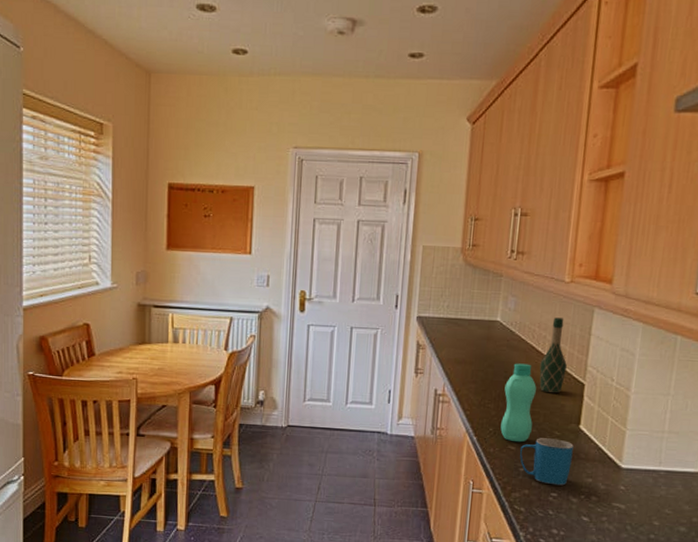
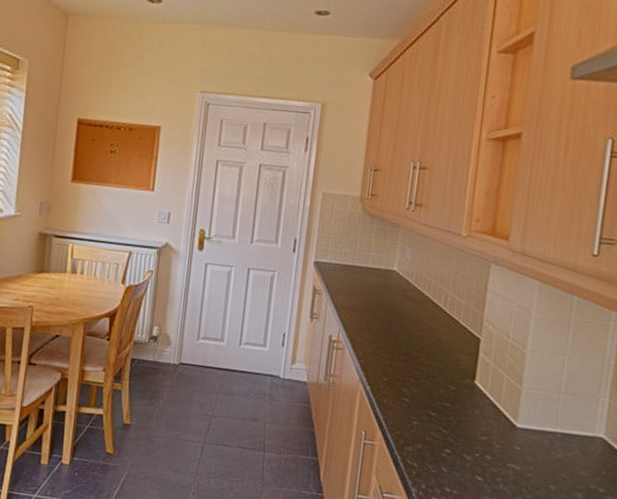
bottle: present [500,363,537,443] -> none [394,314,432,395]
mug: present [520,438,574,486] -> none [413,391,469,442]
wine bottle: present [539,317,567,394] -> none [435,270,463,347]

